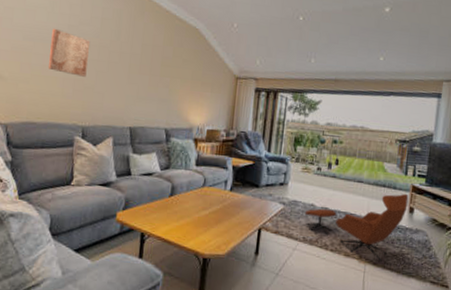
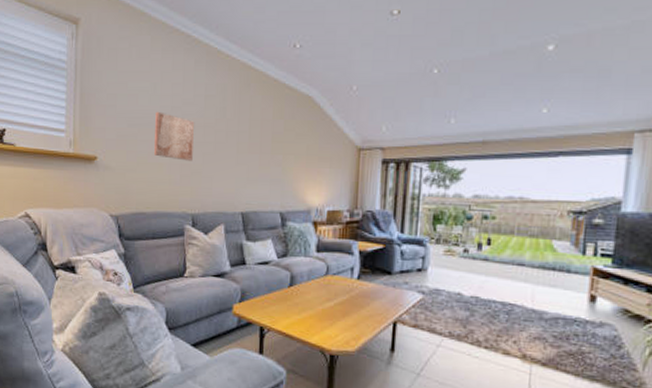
lounge chair: present [304,194,409,261] -> none [449,279,589,362]

